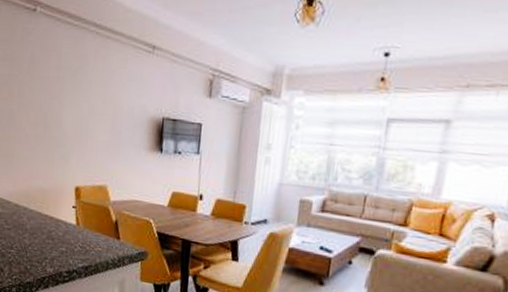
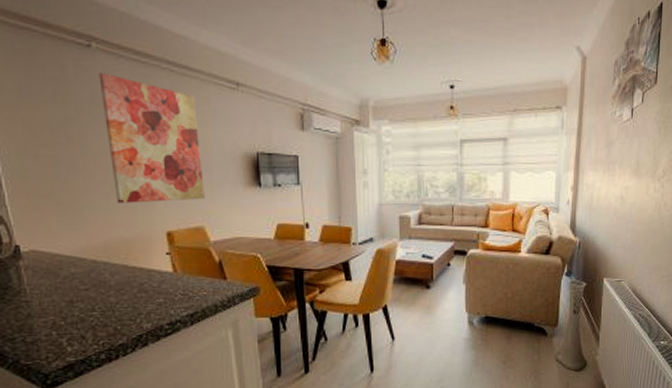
wall art: none [39,35,114,160] -> present [98,73,205,203]

